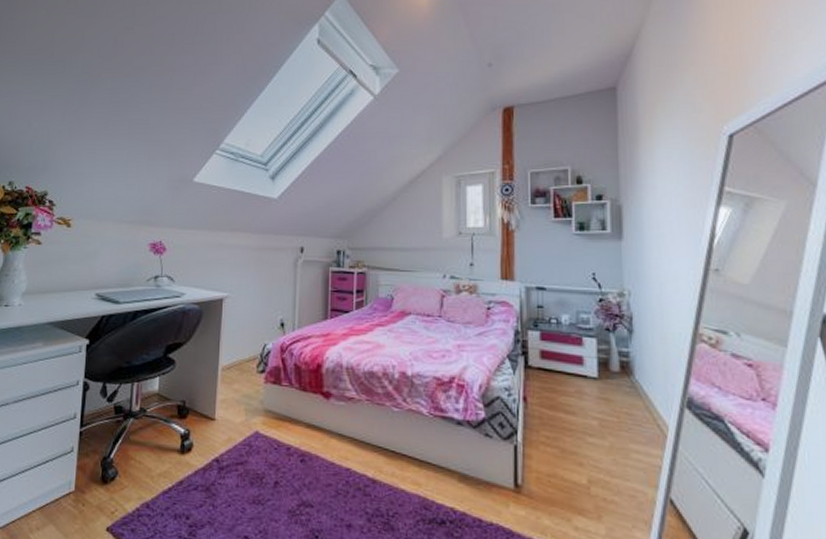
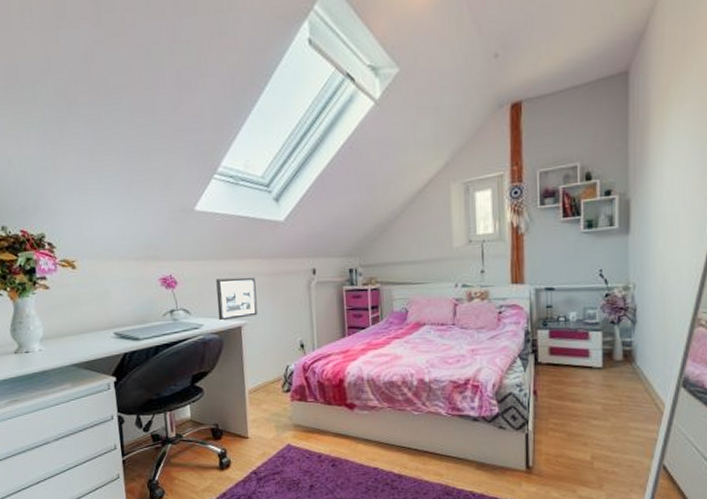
picture frame: none [201,249,243,292] -> present [216,277,258,321]

